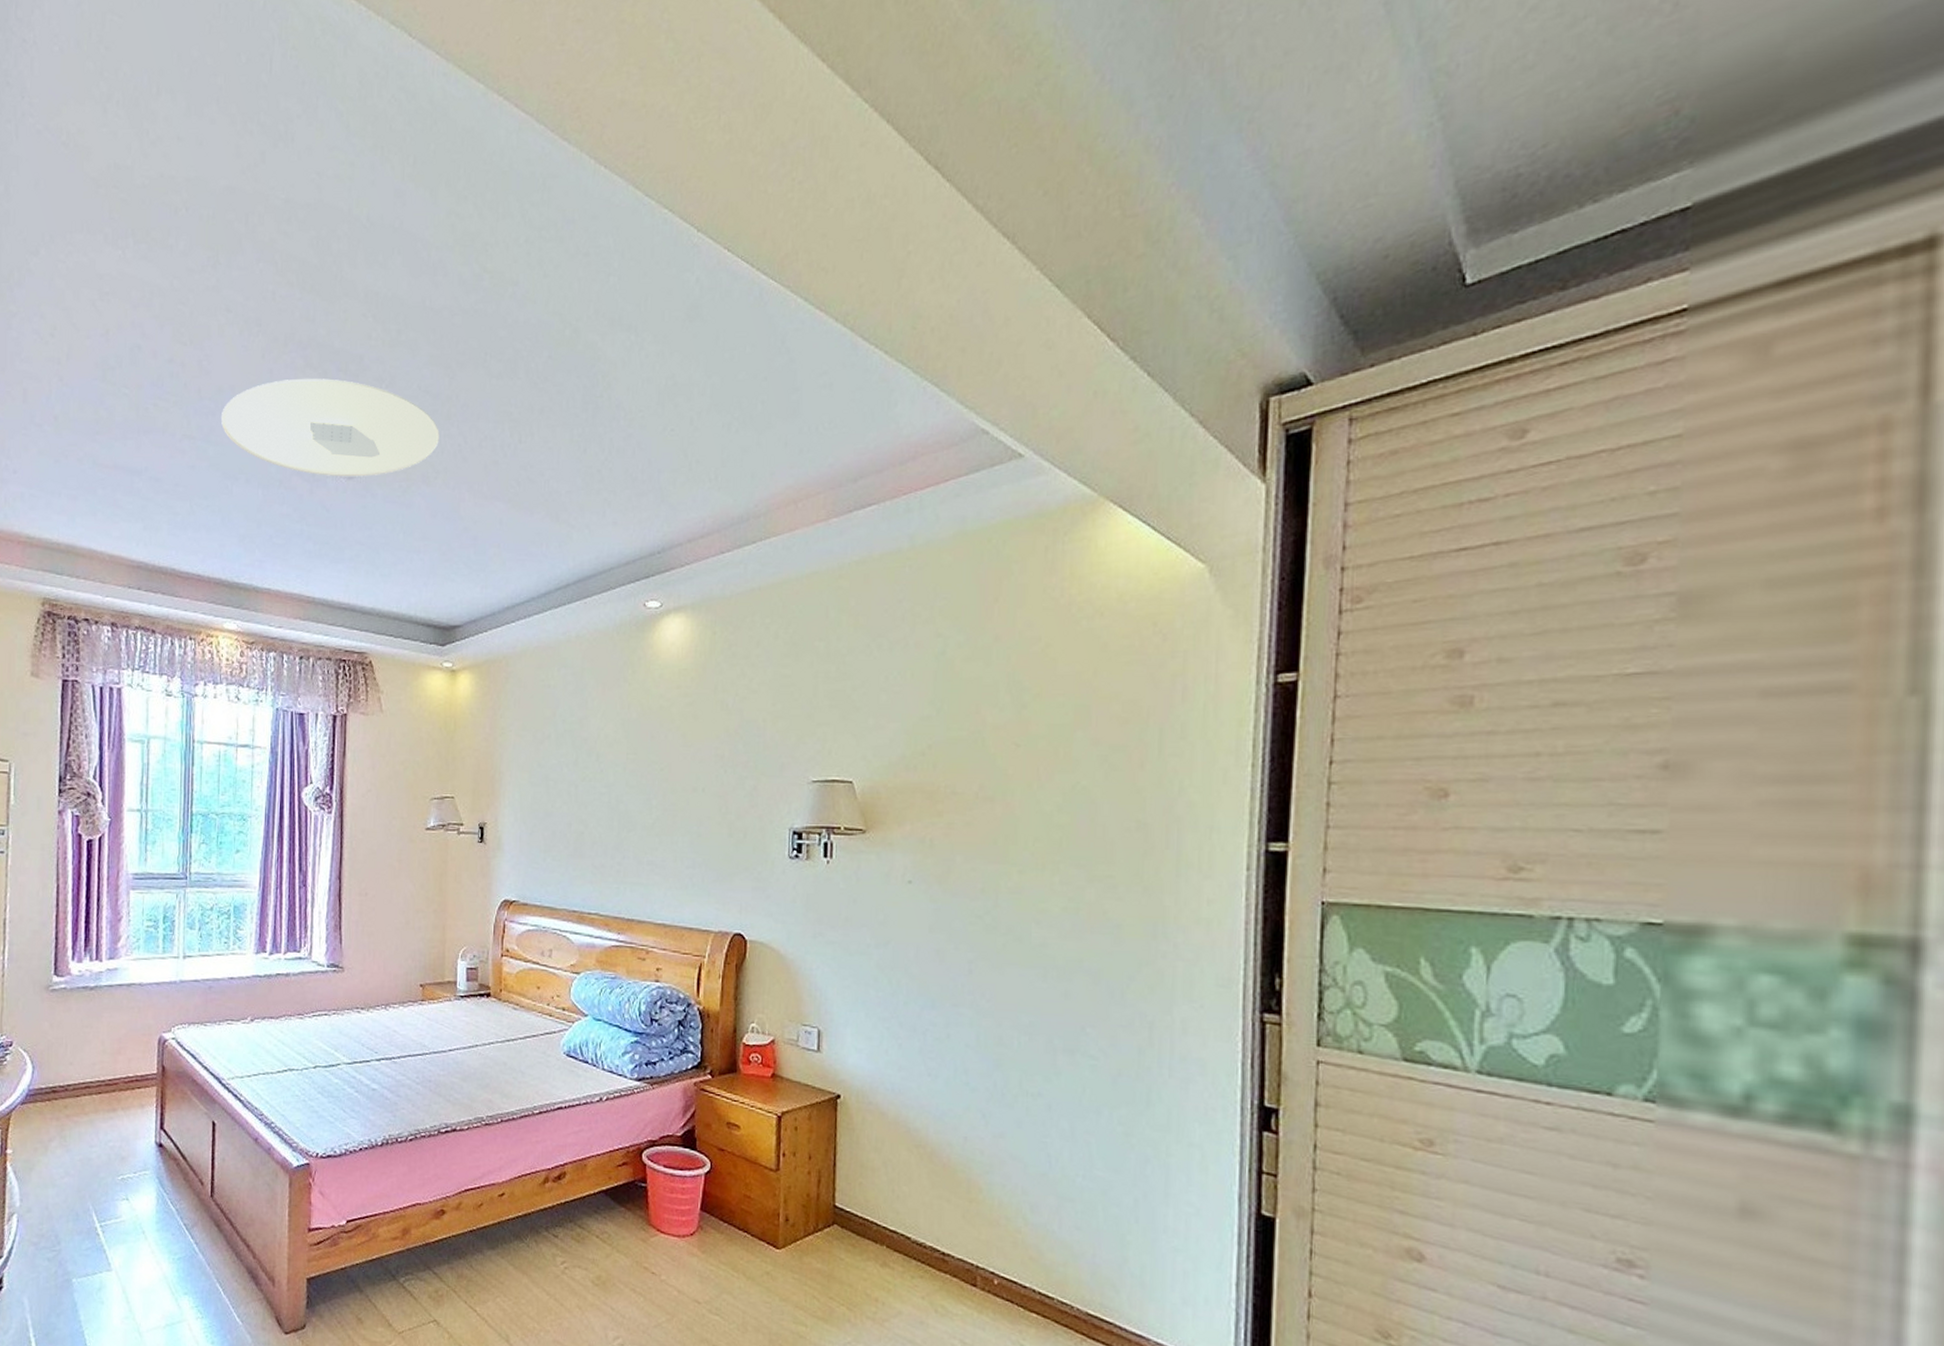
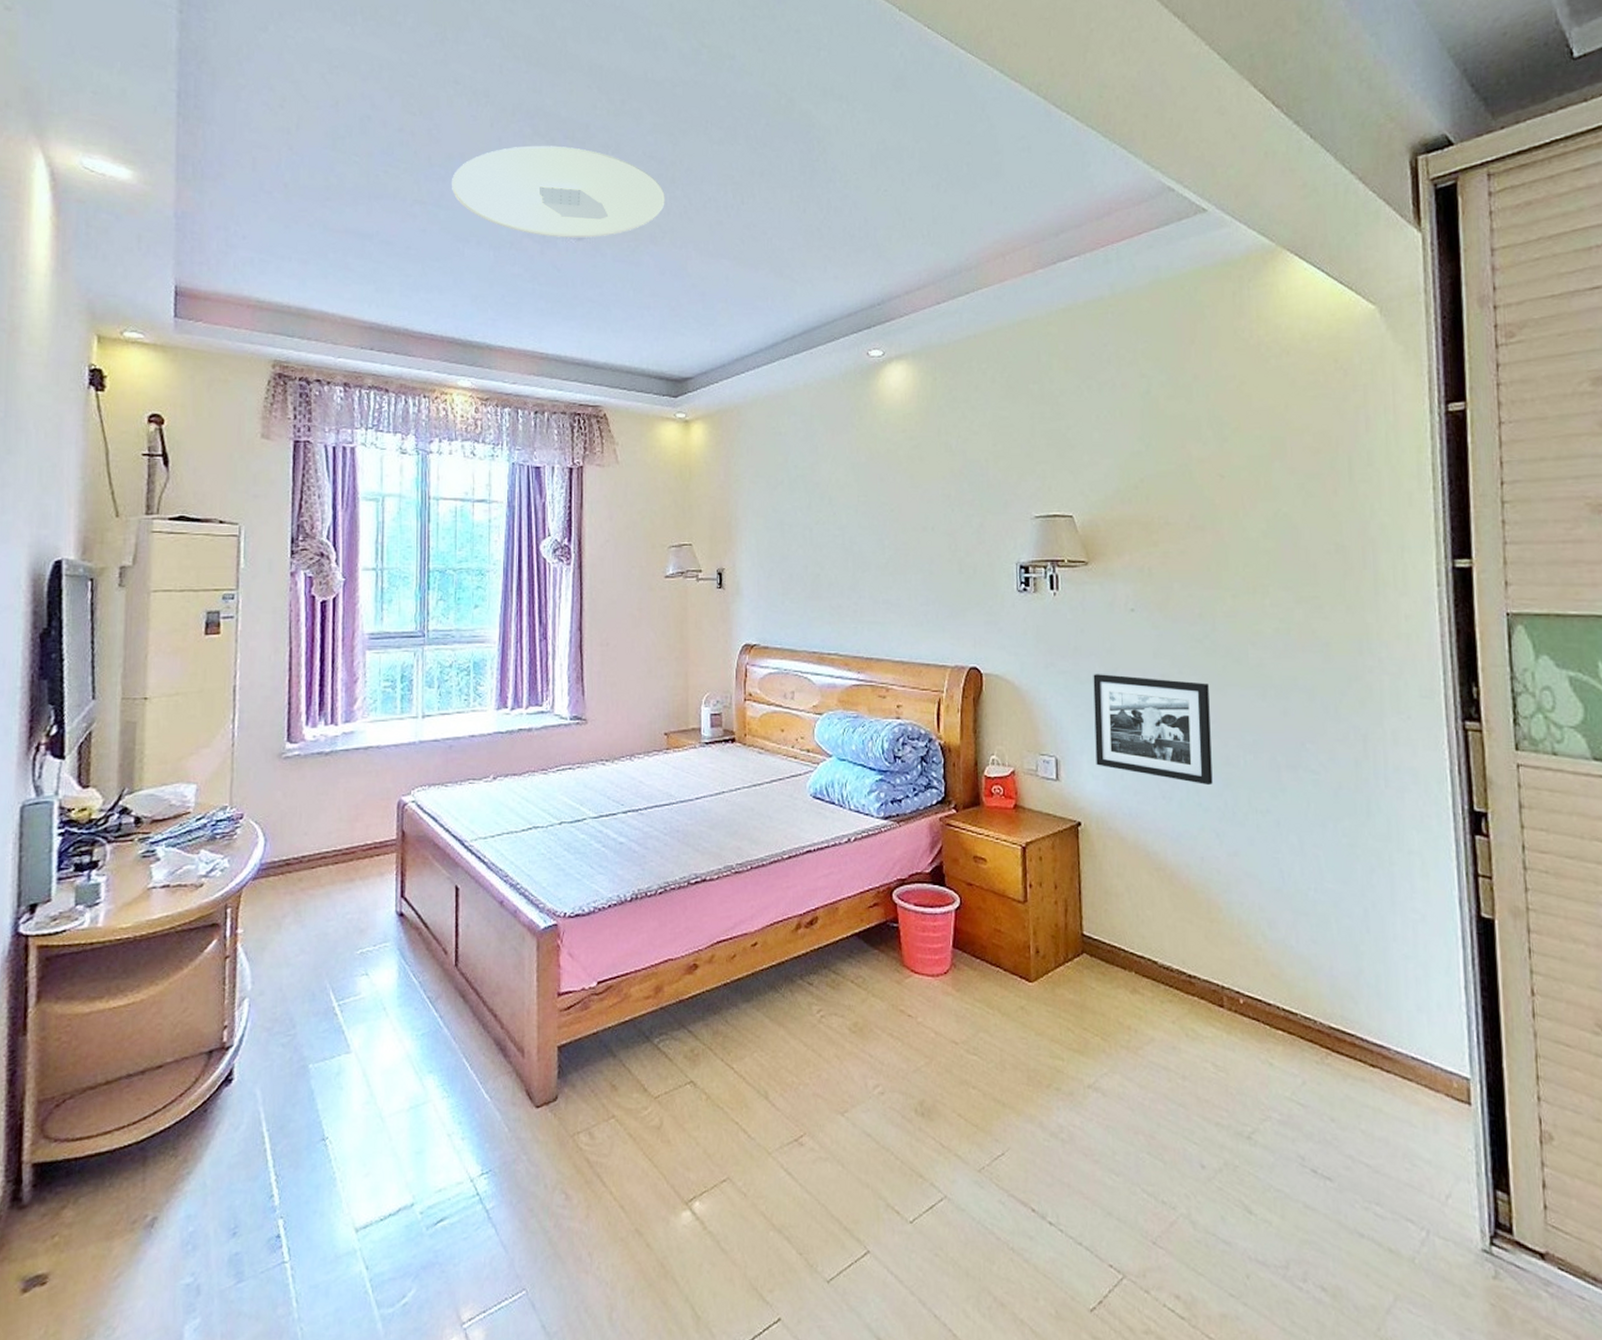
picture frame: none [860,946,986,1065] -> present [1093,674,1213,786]

